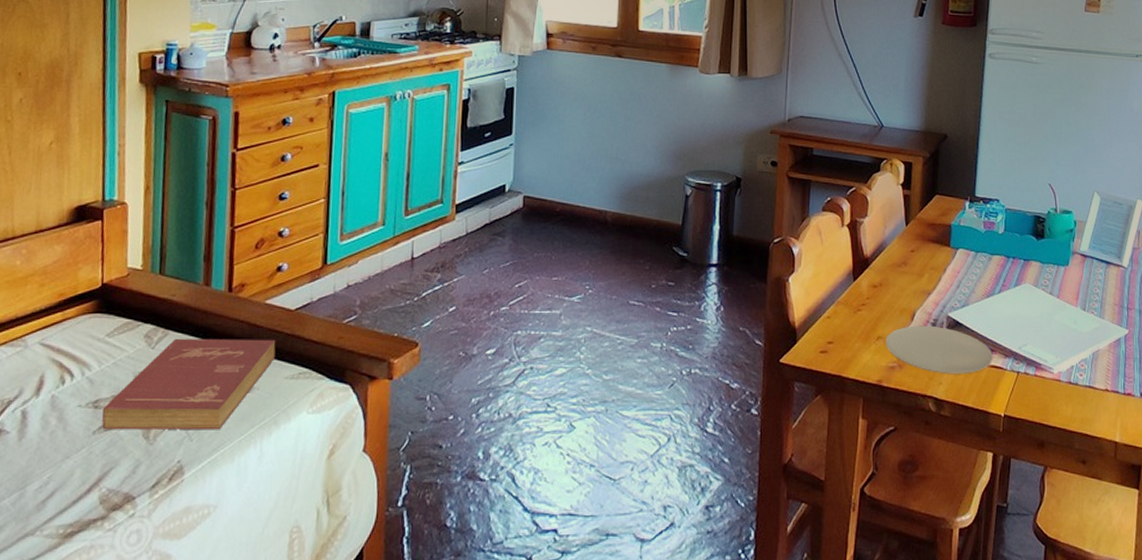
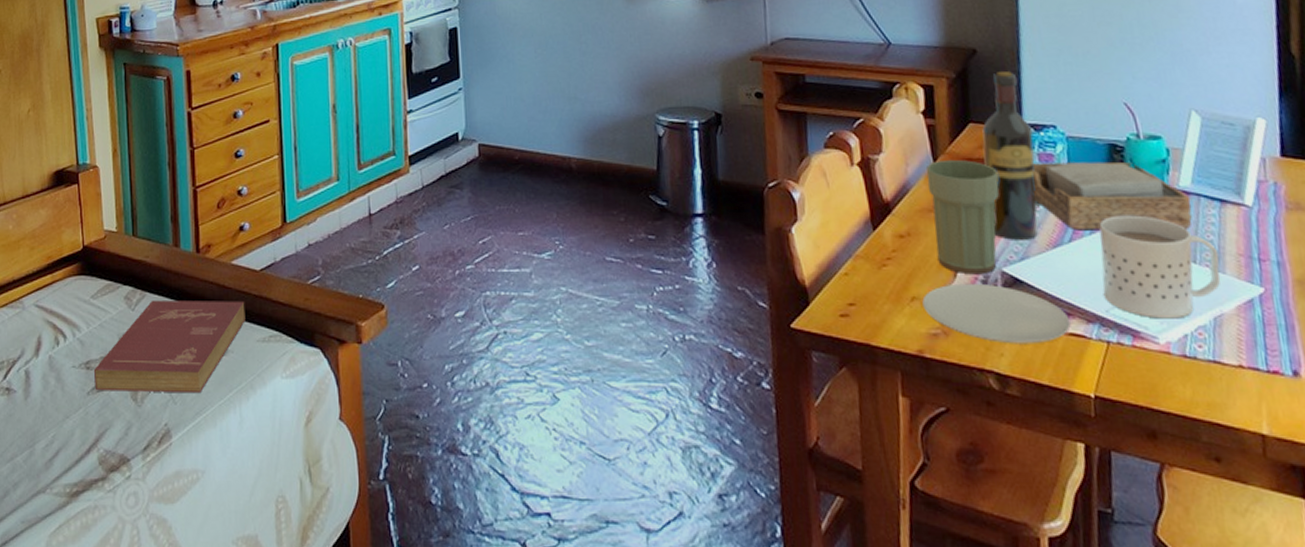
cup: none [899,224,953,319] -> present [927,159,999,275]
wine bottle: none [944,153,982,291] -> present [982,70,1038,240]
napkin holder: none [977,229,1087,285] -> present [1032,161,1193,231]
mug: none [1018,272,1101,354] -> present [1099,215,1221,319]

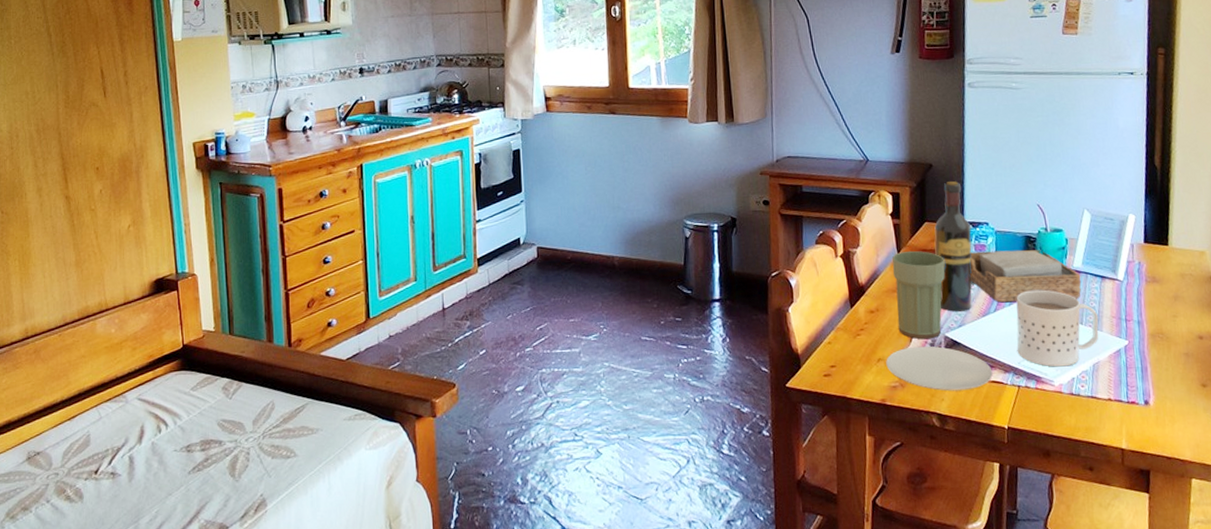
book: present [93,300,245,394] -> none [194,386,333,470]

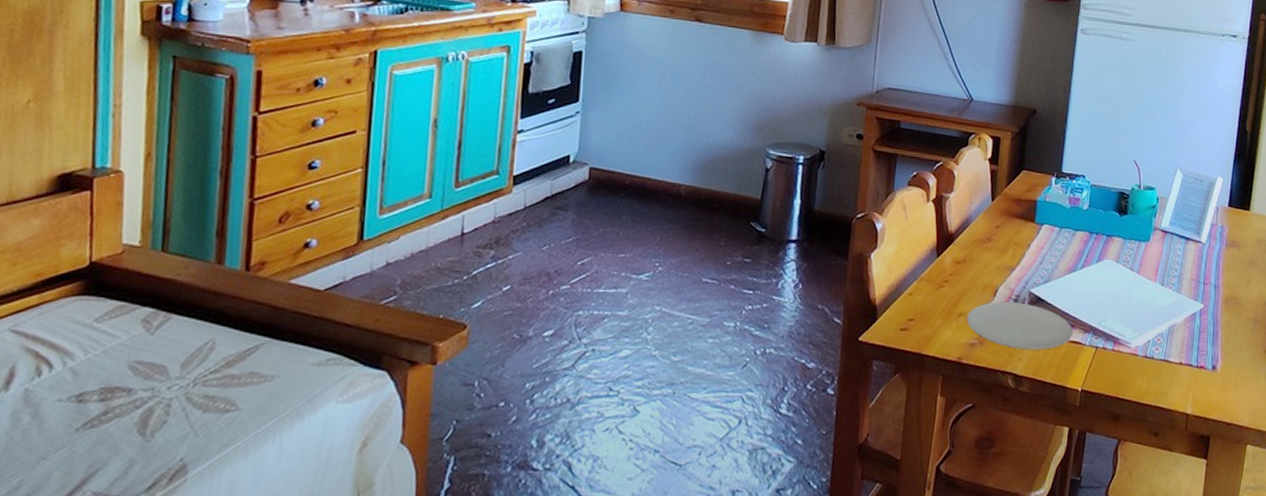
cup: present [892,250,945,340] -> none [983,199,1038,295]
wine bottle: present [934,180,972,312] -> none [1028,128,1068,267]
napkin holder: present [970,249,1082,303] -> none [1062,205,1167,261]
mug: present [1016,289,1099,367] -> none [1098,248,1179,329]

